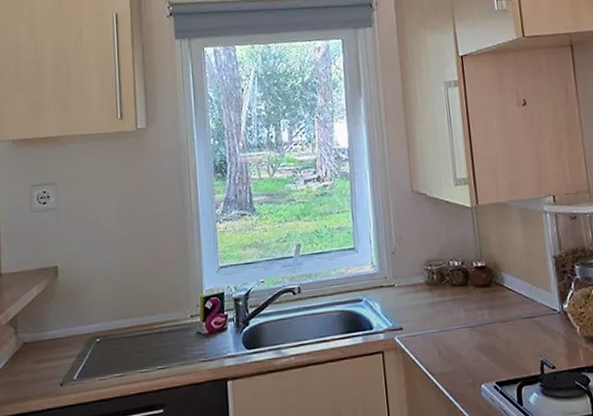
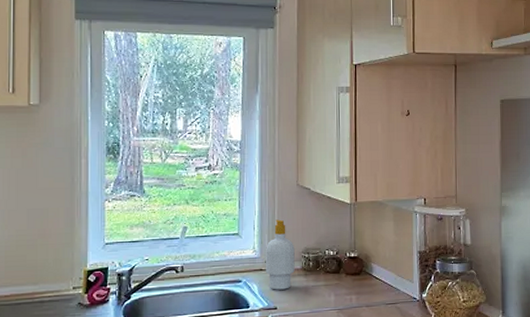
soap bottle: none [384,230,418,309] -> present [265,219,295,290]

